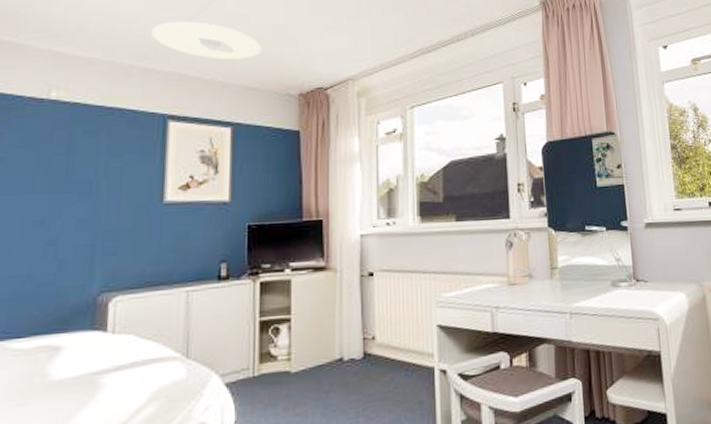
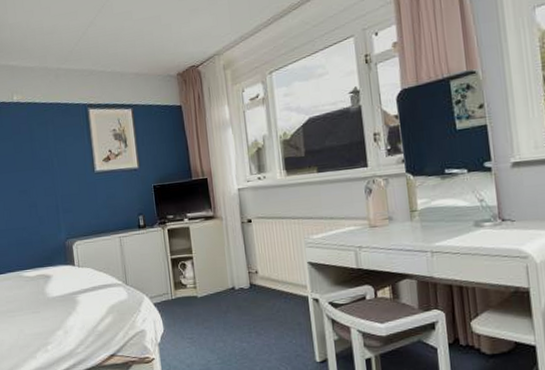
ceiling light: present [151,21,263,60] -> none [66,24,146,54]

